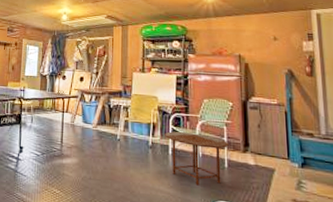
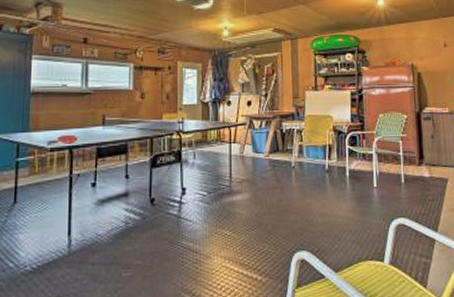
side table: present [165,131,229,186] -> none [341,150,405,206]

